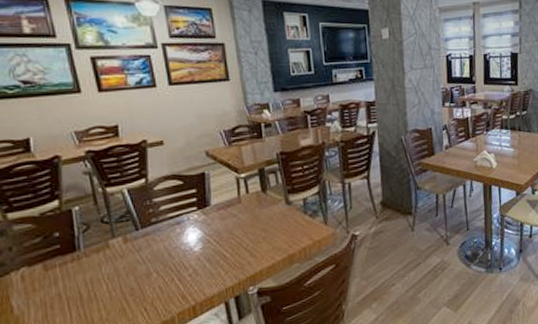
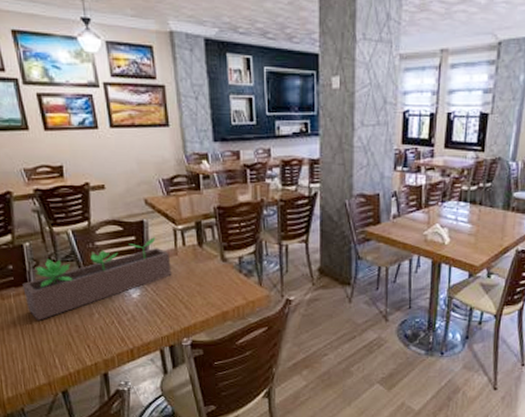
succulent planter: none [70,188,235,289] -> present [22,237,172,321]

